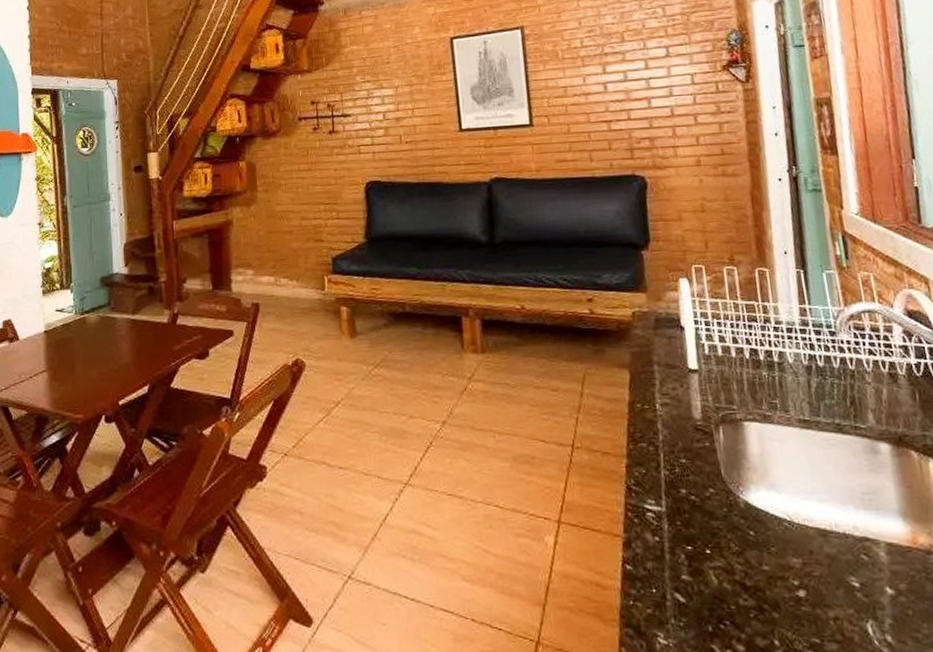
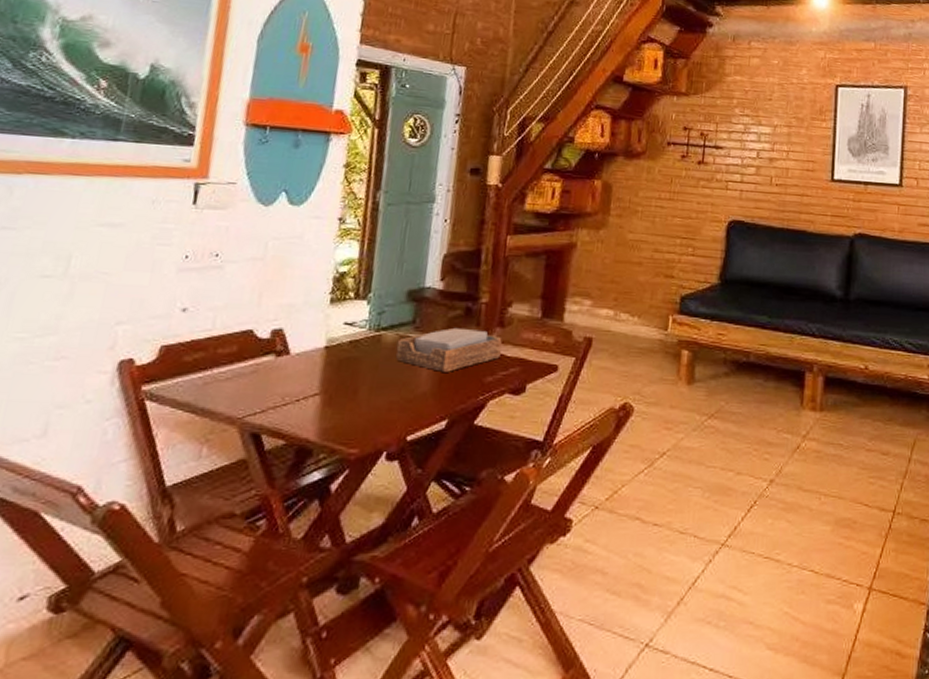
napkin holder: none [99,305,184,344] -> present [396,327,503,372]

